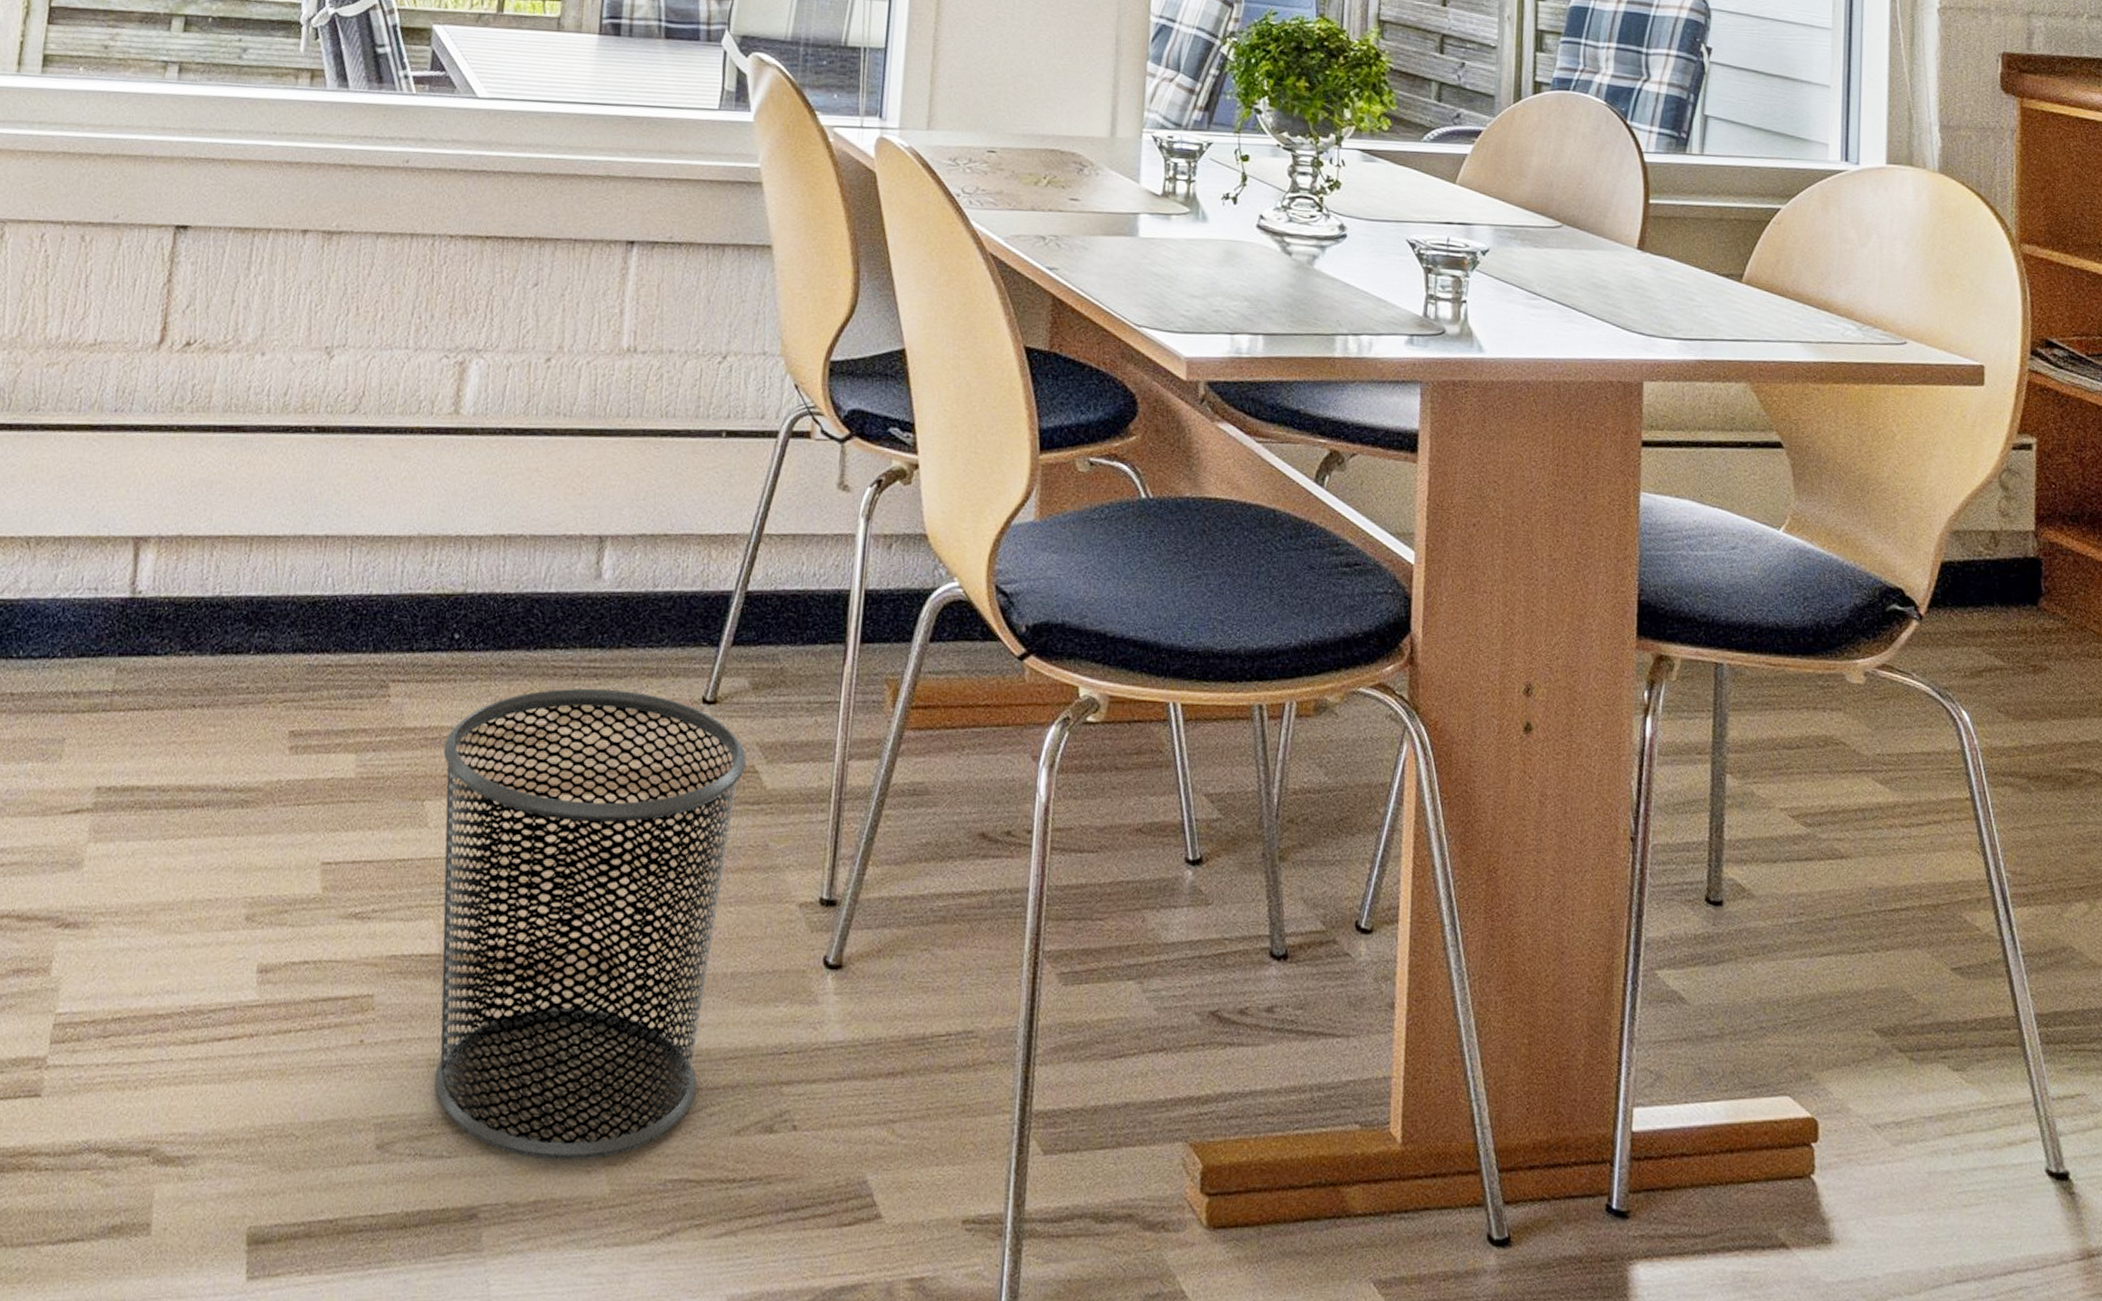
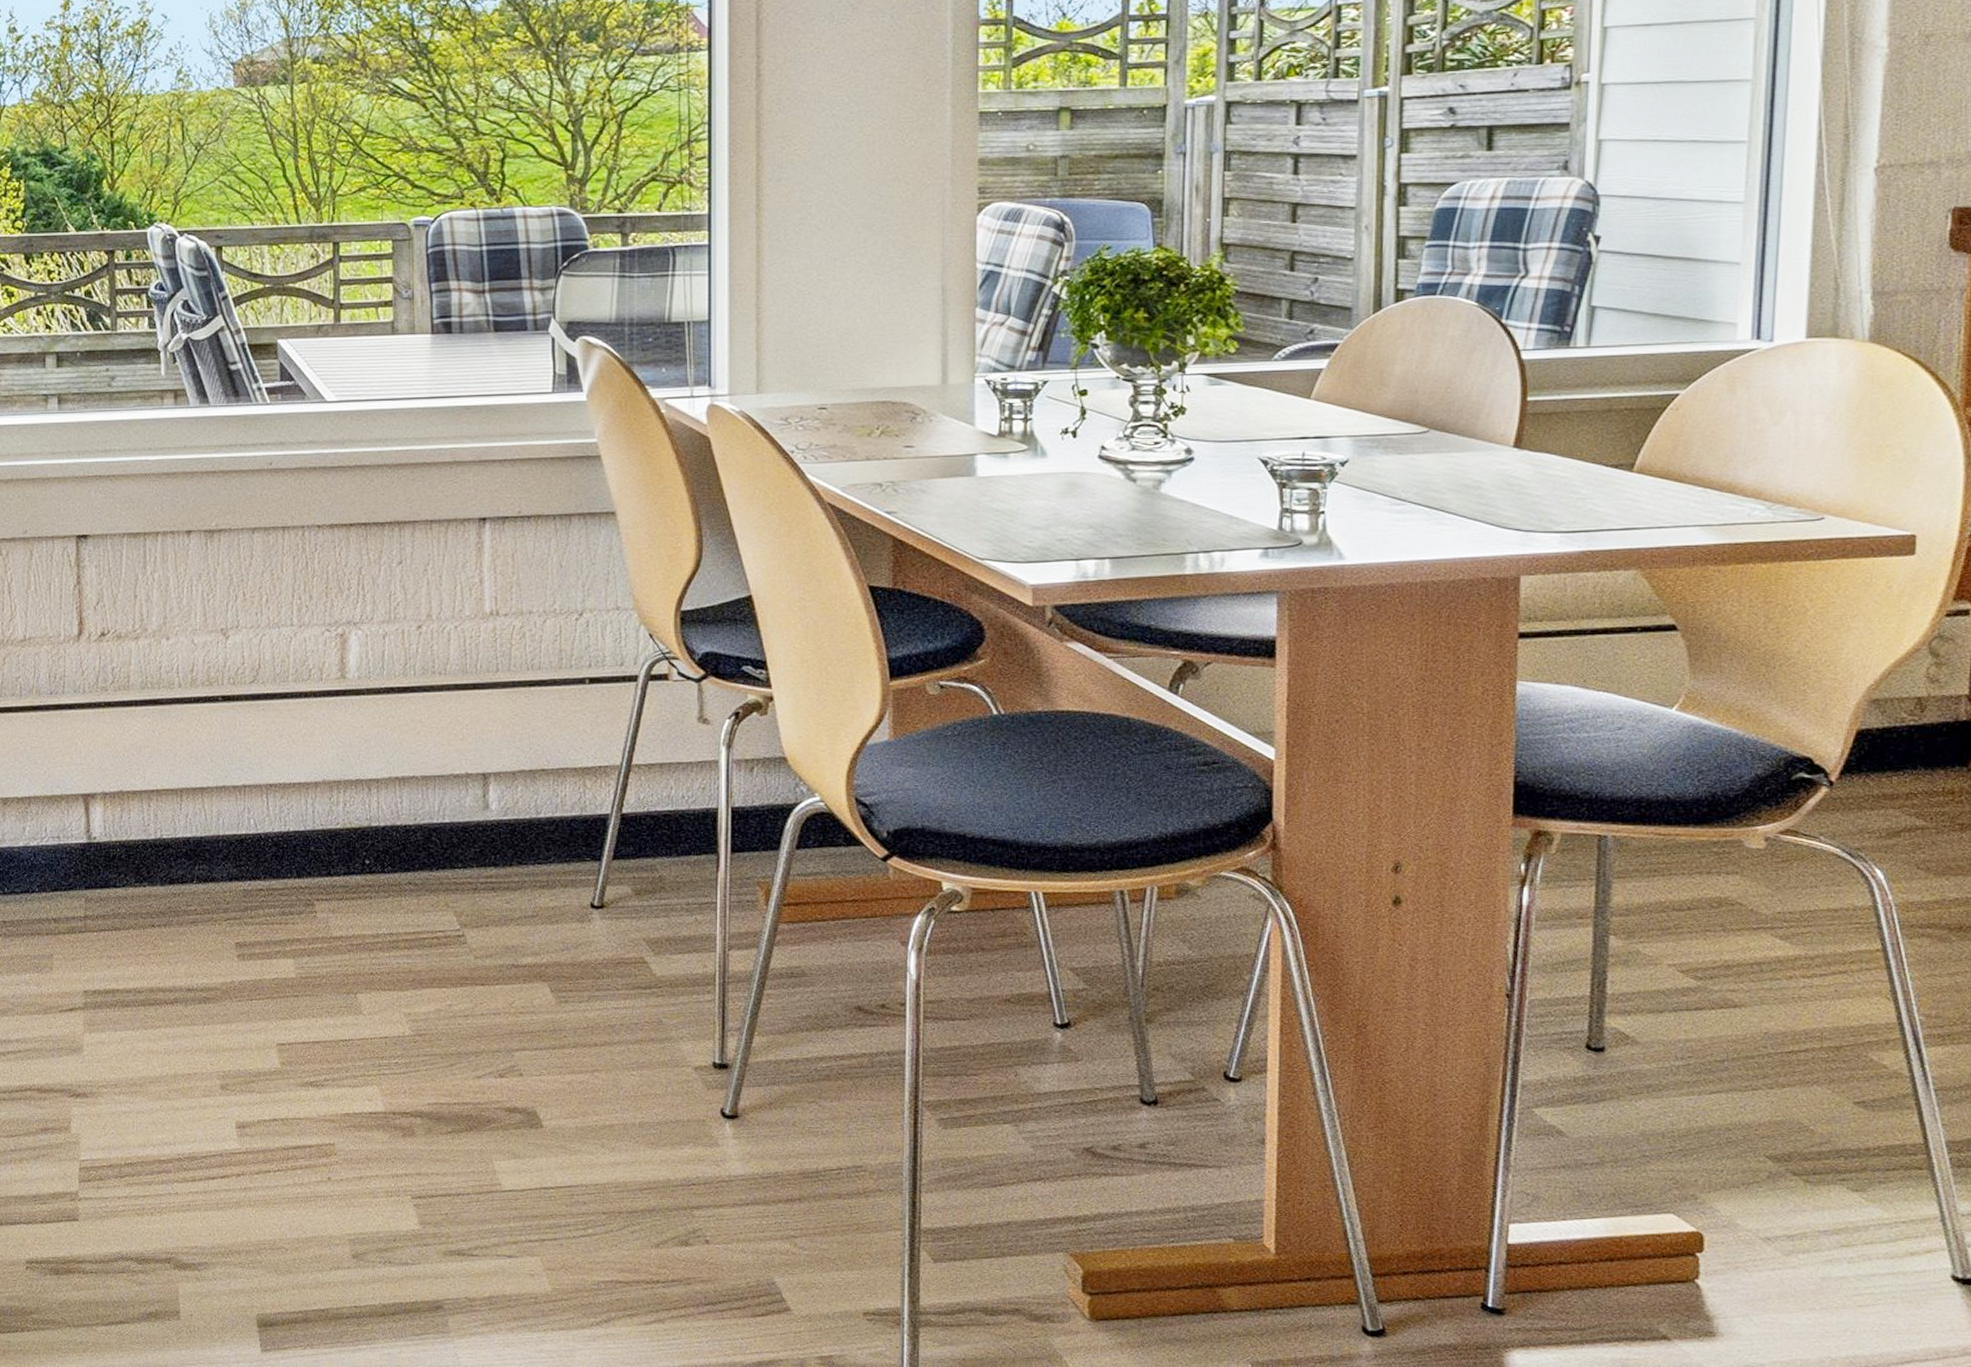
waste bin: present [434,688,746,1160] -> none [368,899,635,1266]

